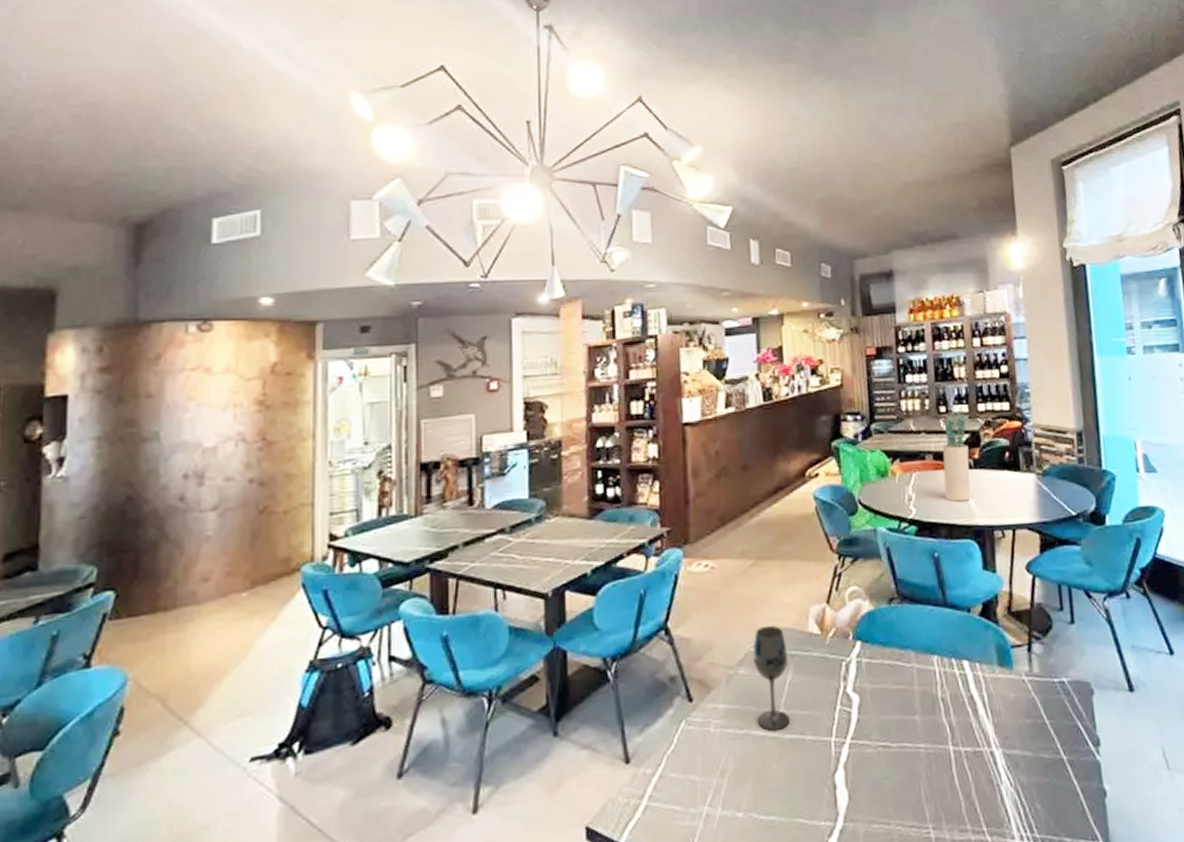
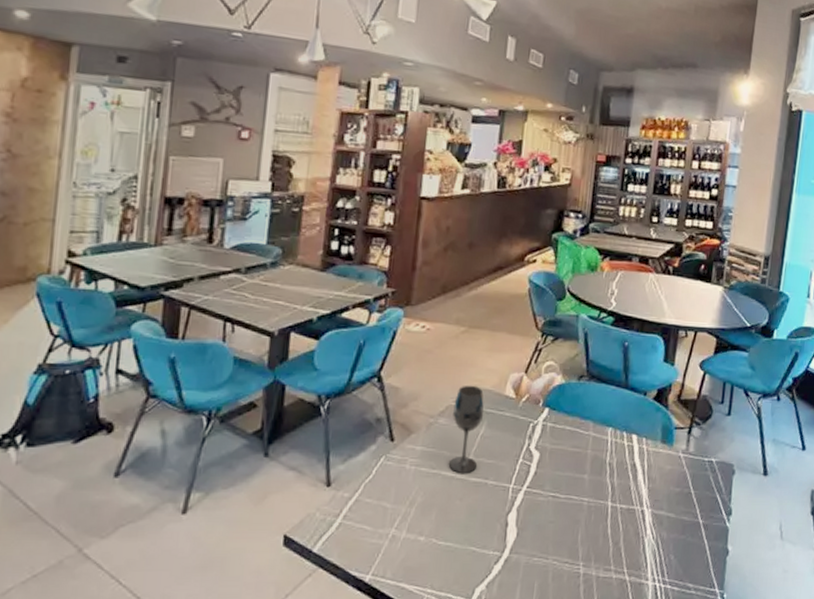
vase: present [942,406,971,502] -> none [643,219,674,302]

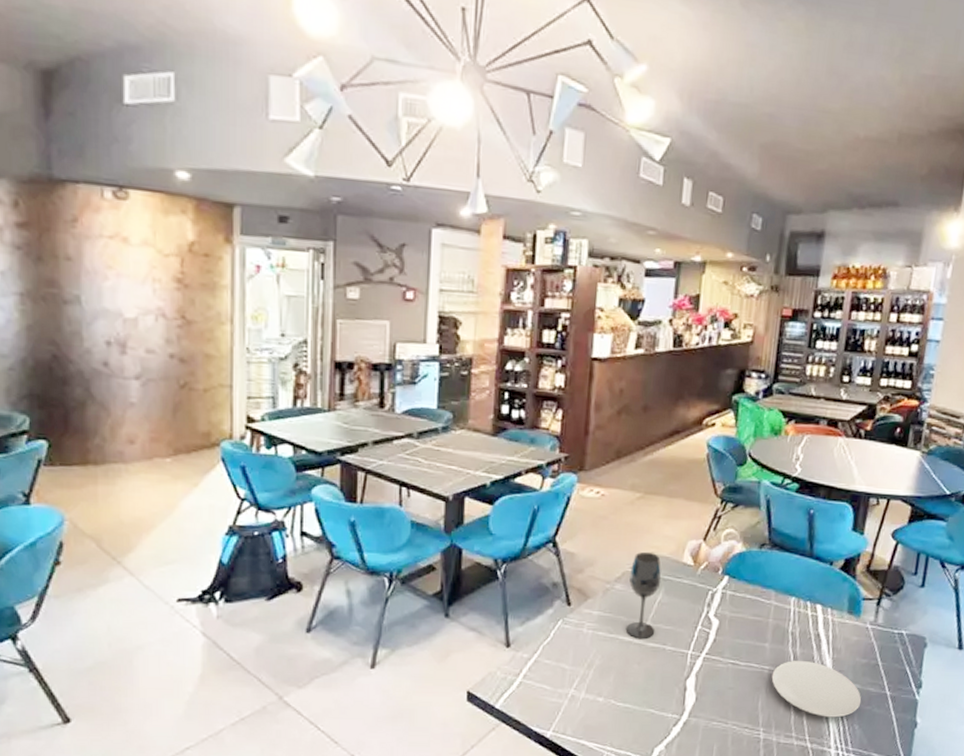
plate: none [590,490,677,549] -> present [771,660,862,718]

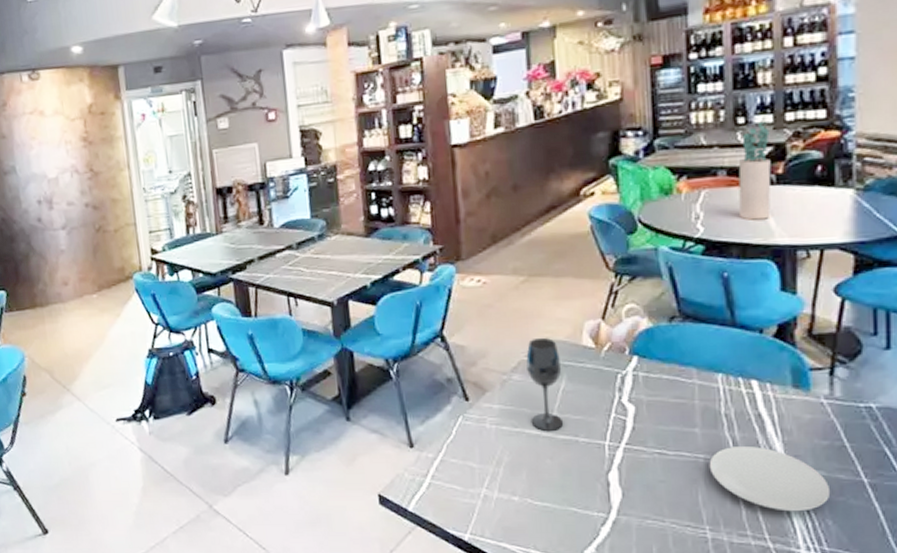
vase: none [831,378,867,468] -> present [738,116,771,220]

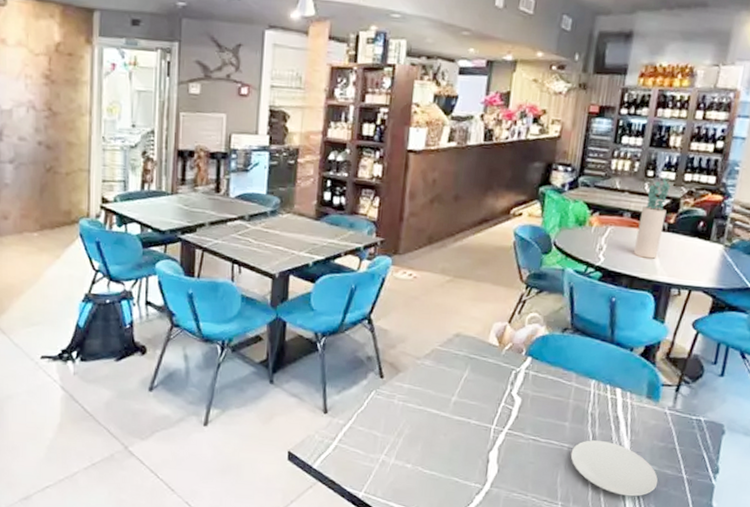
wine glass: present [526,337,564,431] -> none [433,331,468,412]

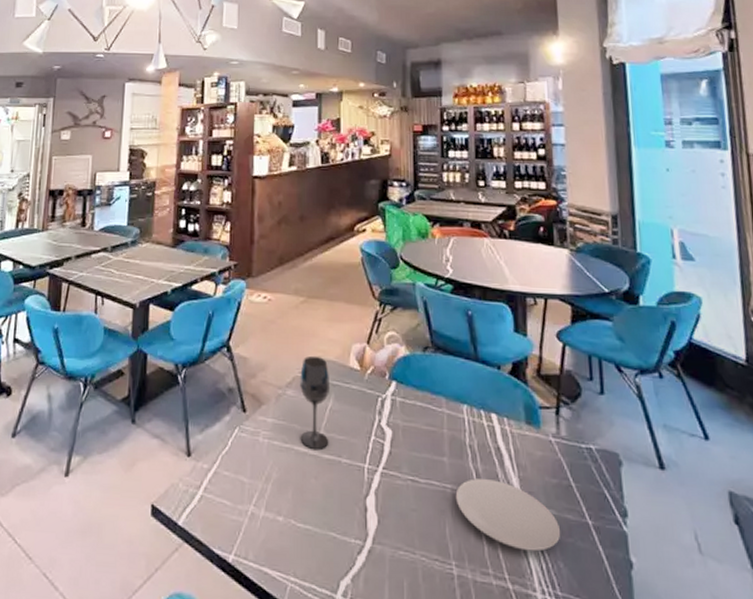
wine glass: none [433,331,468,412] -> present [300,355,331,449]
vase: present [634,173,671,259] -> none [479,182,505,268]

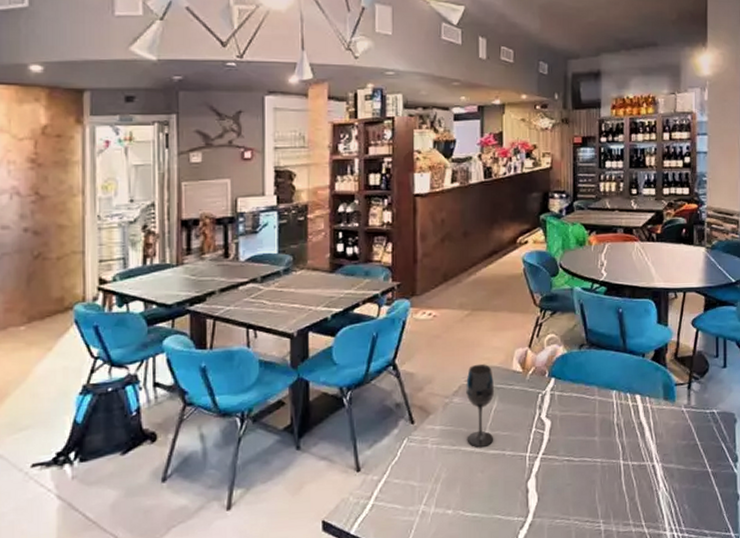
plate: present [455,478,561,552] -> none [604,449,687,502]

